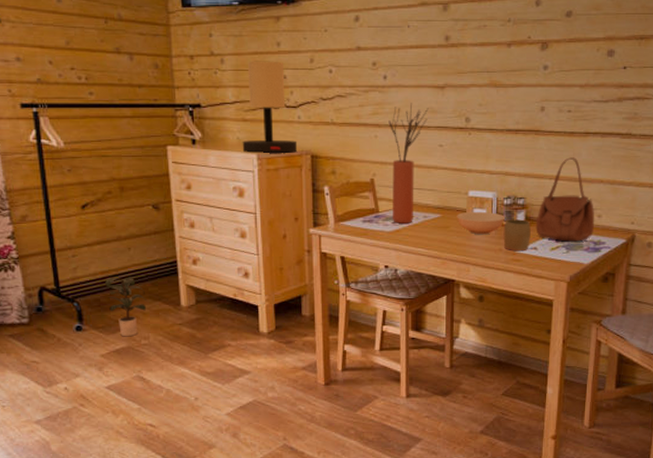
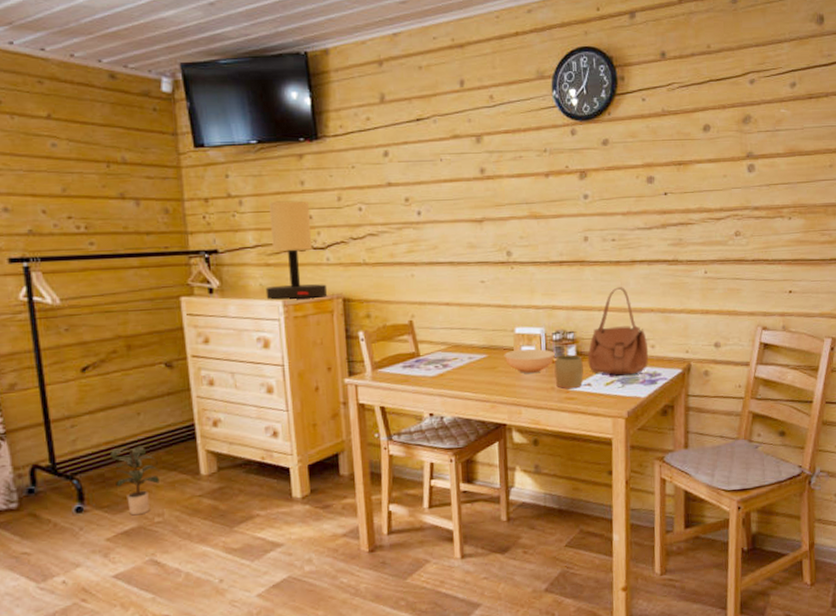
vase: present [388,103,429,223] -> none [425,238,468,367]

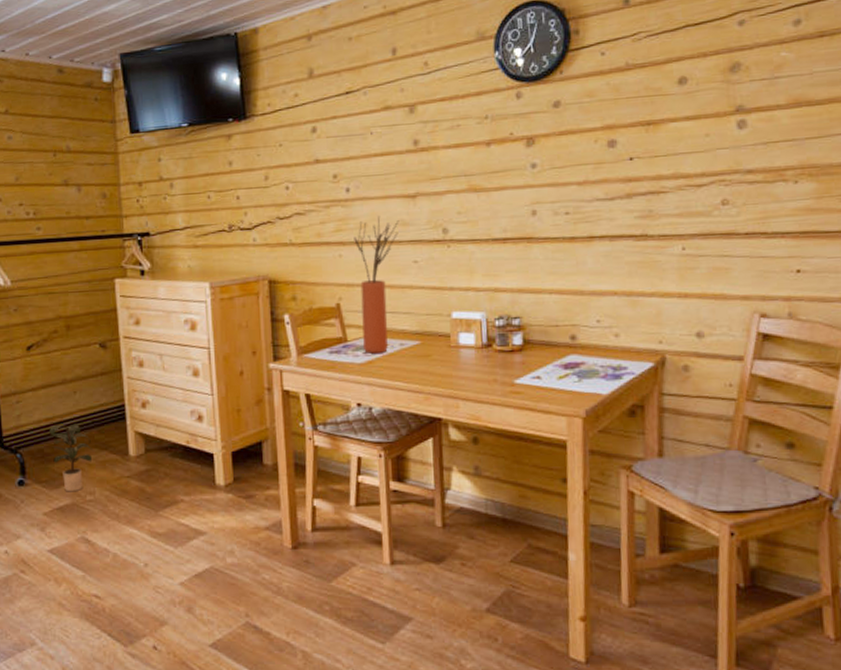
table lamp: present [265,201,328,301] -> none [193,181,254,282]
vase: none [425,238,468,367] -> present [354,216,399,354]
bowl: present [504,348,555,374] -> none [439,335,498,364]
mug: present [554,354,584,389] -> none [497,343,532,382]
handbag: present [587,287,649,376] -> none [536,266,612,368]

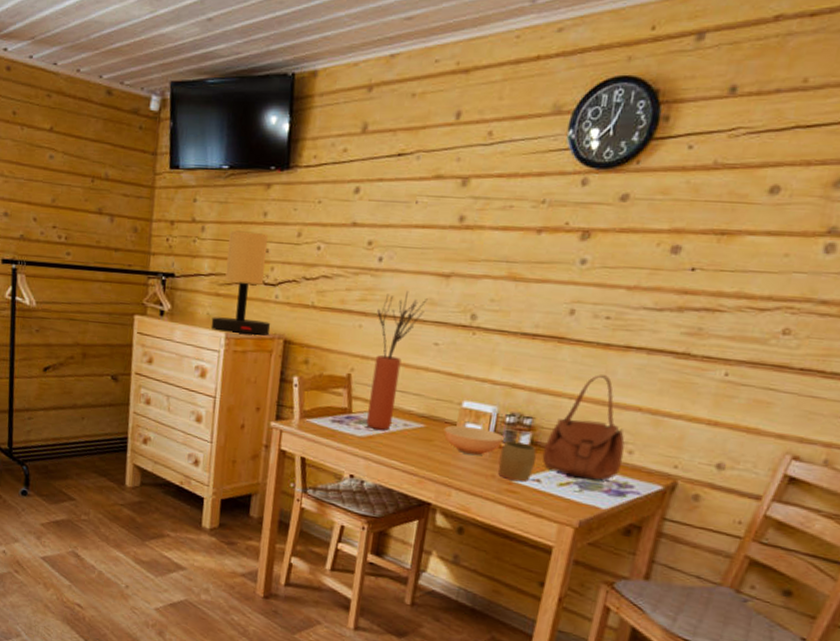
potted plant: present [49,423,94,492] -> none [55,445,93,510]
table lamp: none [193,181,254,282] -> present [210,230,271,336]
bowl: none [439,335,498,364] -> present [444,425,504,456]
mug: none [497,343,532,382] -> present [497,441,537,482]
handbag: none [536,266,612,368] -> present [542,375,625,480]

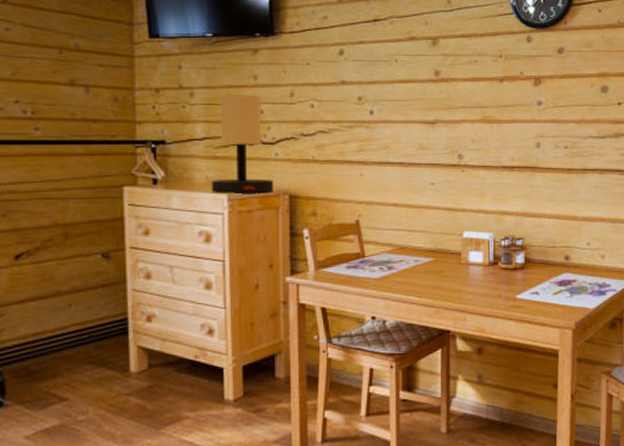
vase: present [366,291,428,430] -> none [375,139,419,269]
bowl: present [444,425,504,456] -> none [451,253,503,280]
mug: present [497,441,537,482] -> none [502,262,531,297]
handbag: present [542,375,625,480] -> none [536,195,599,285]

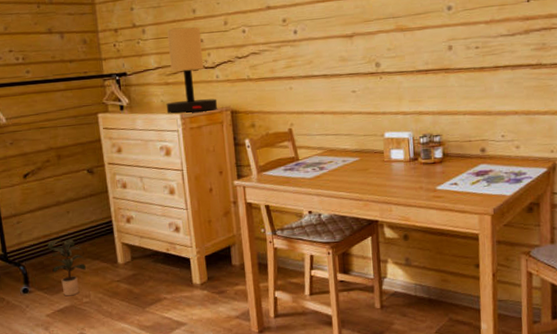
potted plant: none [37,338,89,413] -> present [48,238,87,297]

